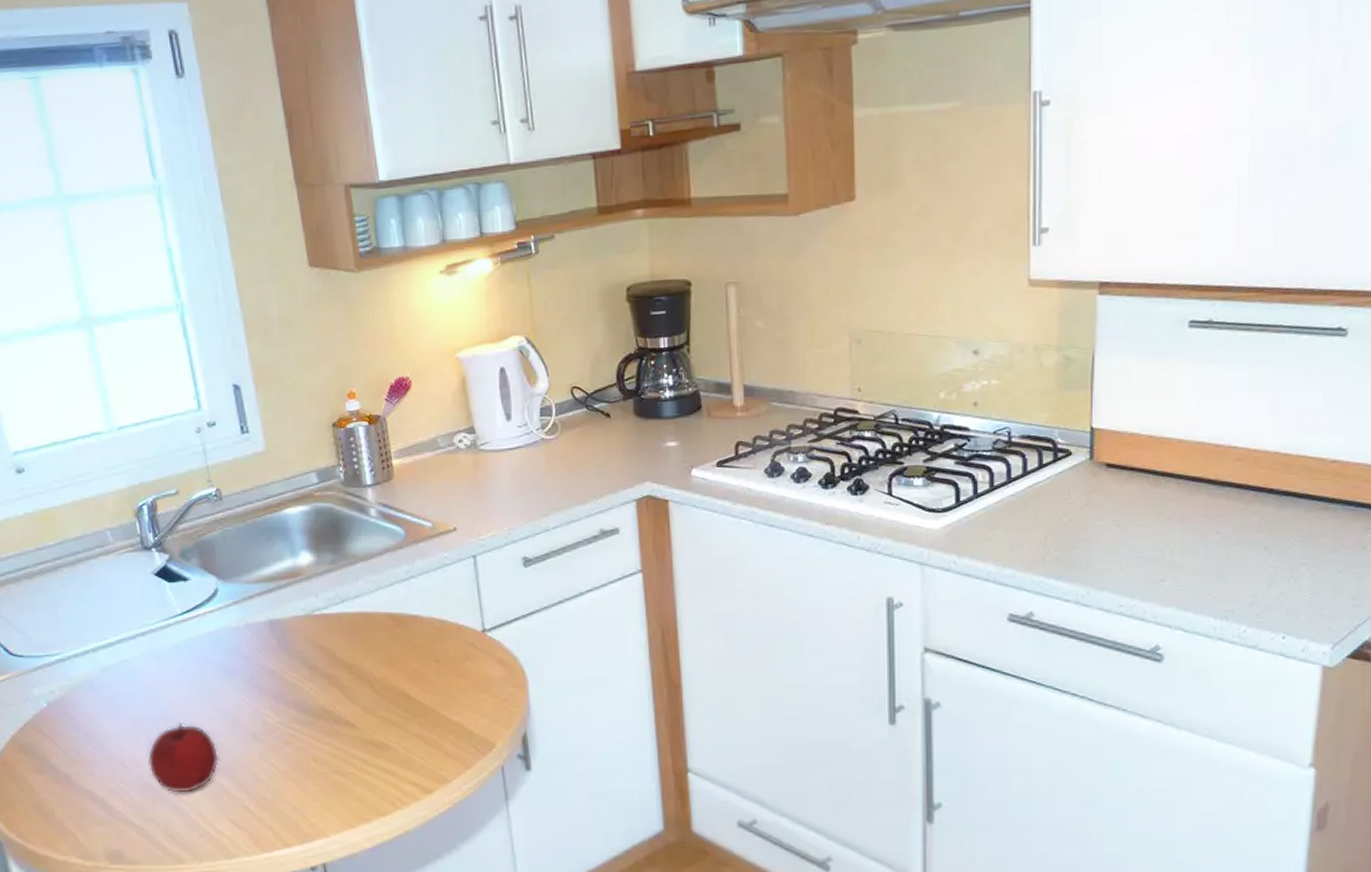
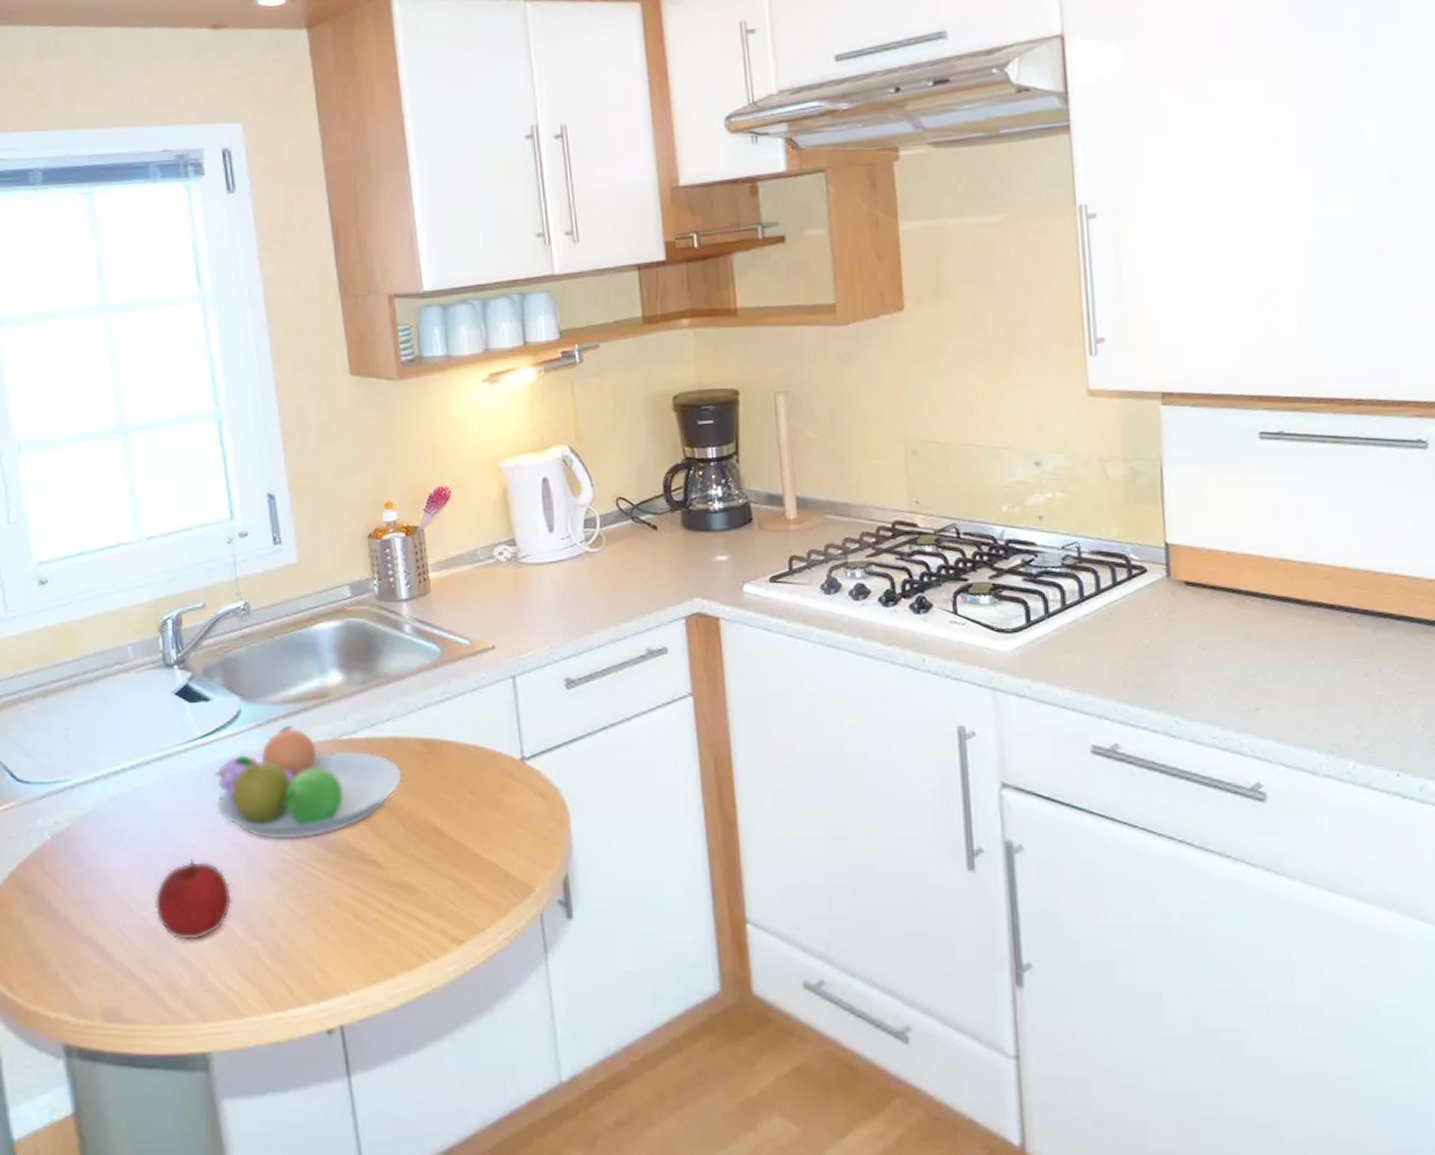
fruit bowl: none [195,602,372,704] -> present [213,725,402,839]

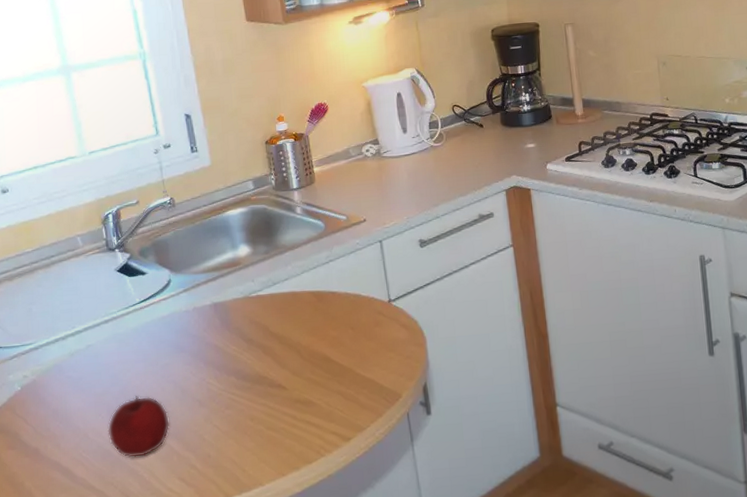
fruit bowl: present [213,725,402,839] -> none [151,288,299,376]

